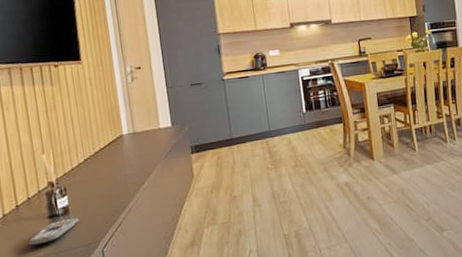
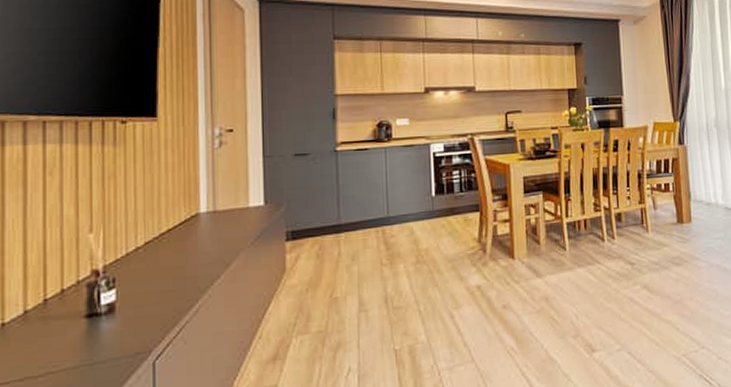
remote control: present [28,217,79,247] -> none [54,318,127,355]

